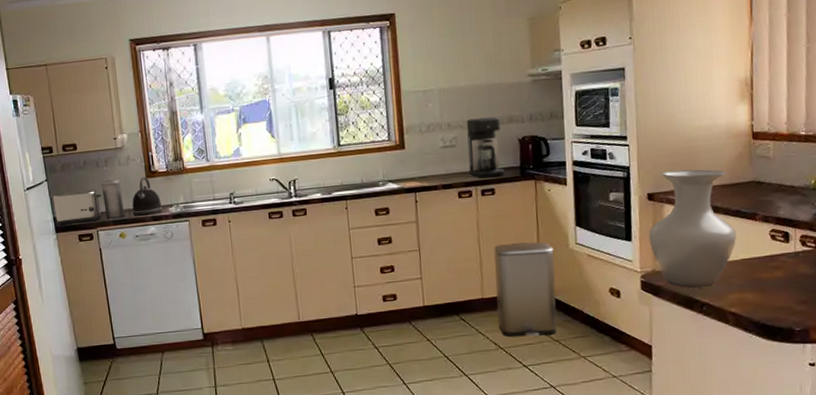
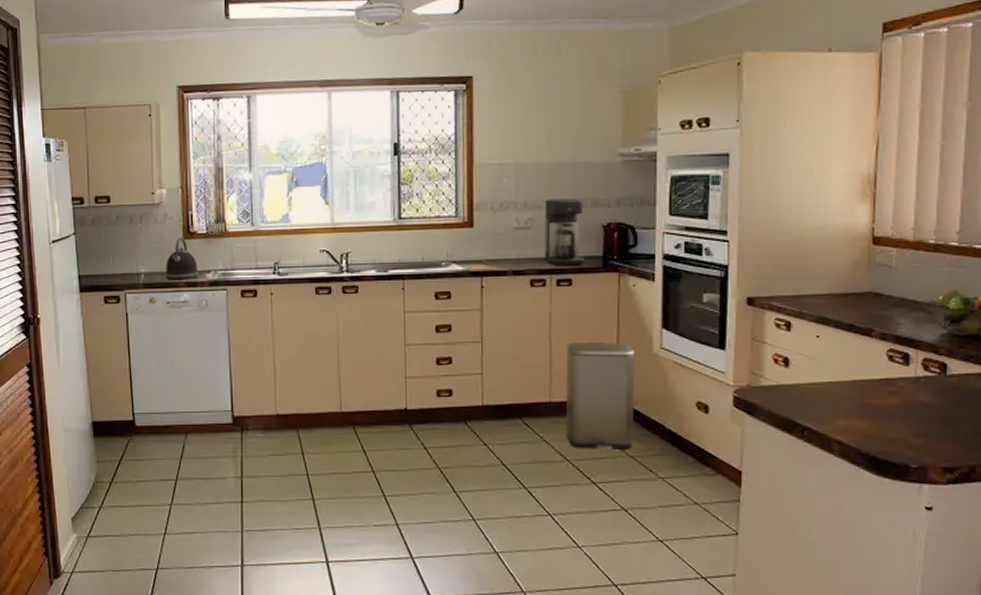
toaster: present [53,188,102,225] -> none [80,246,133,284]
canister: present [100,178,125,219] -> none [133,237,157,281]
vase: present [648,169,736,289] -> none [745,273,847,410]

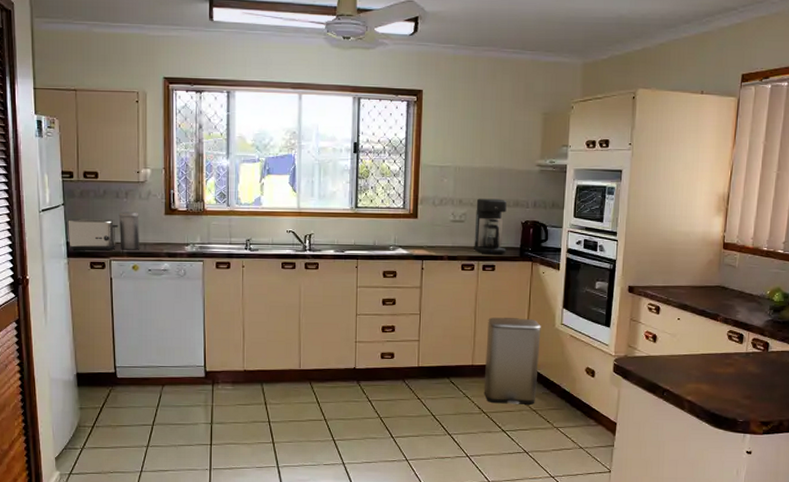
toaster: none [80,246,133,284] -> present [69,218,118,251]
canister: none [133,237,157,281] -> present [118,211,140,250]
kettle: present [165,237,199,280] -> none [147,212,179,251]

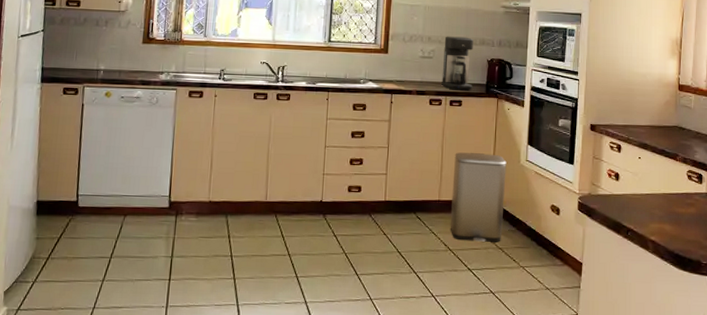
toaster: present [69,218,118,251] -> none [44,44,95,77]
canister: present [118,211,140,250] -> none [94,39,117,77]

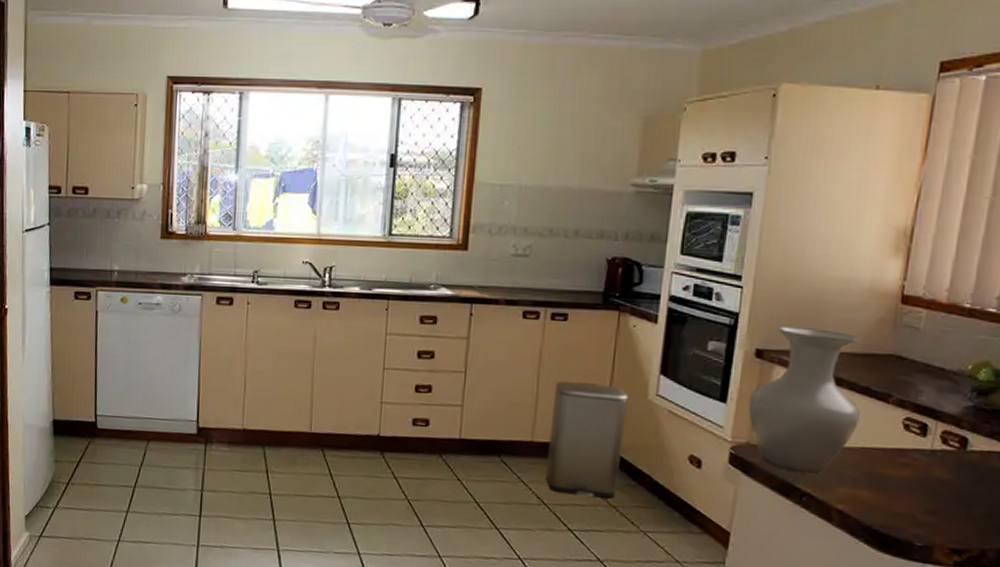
coffee maker: present [441,36,473,90] -> none [540,226,588,300]
vase: none [588,107,660,215] -> present [748,325,860,475]

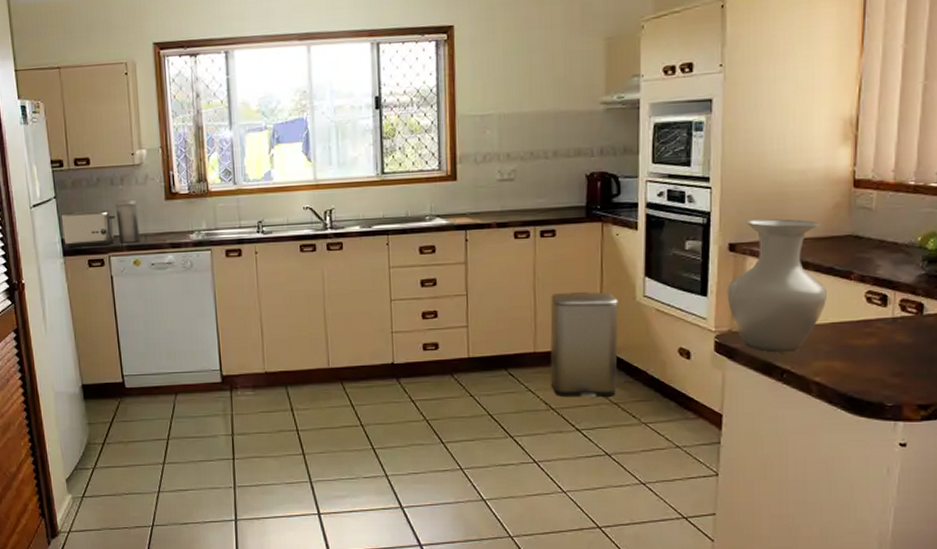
toaster: none [52,240,108,279] -> present [62,209,116,248]
canister: none [108,233,132,279] -> present [115,199,141,244]

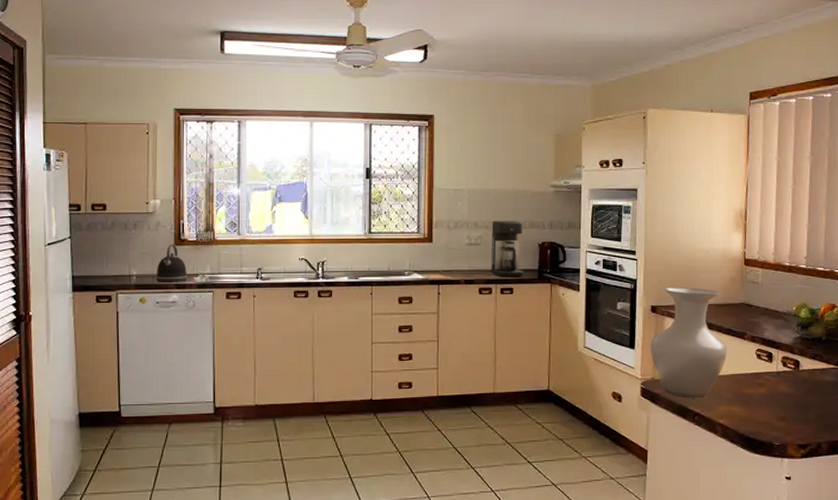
toaster: present [62,209,116,248] -> none [74,250,126,284]
canister: present [115,199,141,244] -> none [126,243,148,282]
kettle: none [148,197,183,242] -> present [156,243,188,282]
coffee maker: none [527,148,569,218] -> present [491,220,524,277]
pedal bin: present [550,292,619,397] -> none [506,342,564,433]

